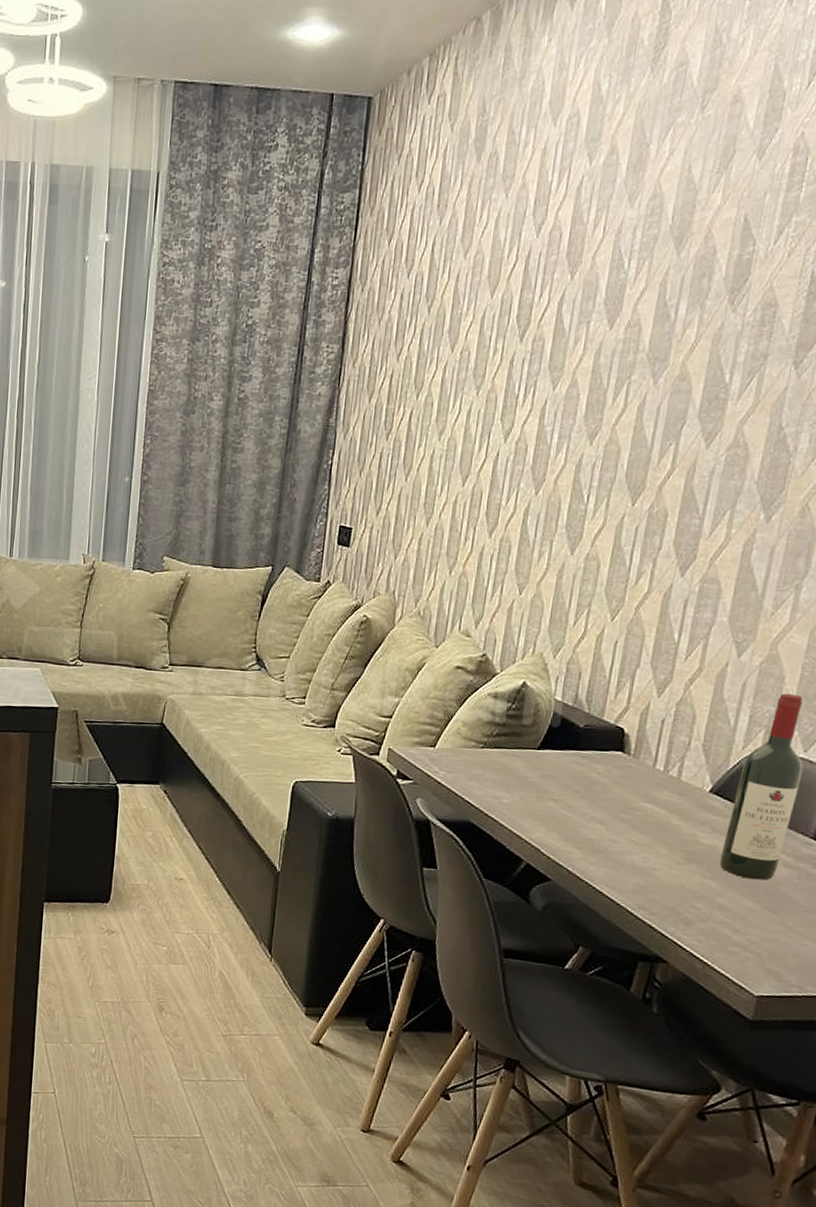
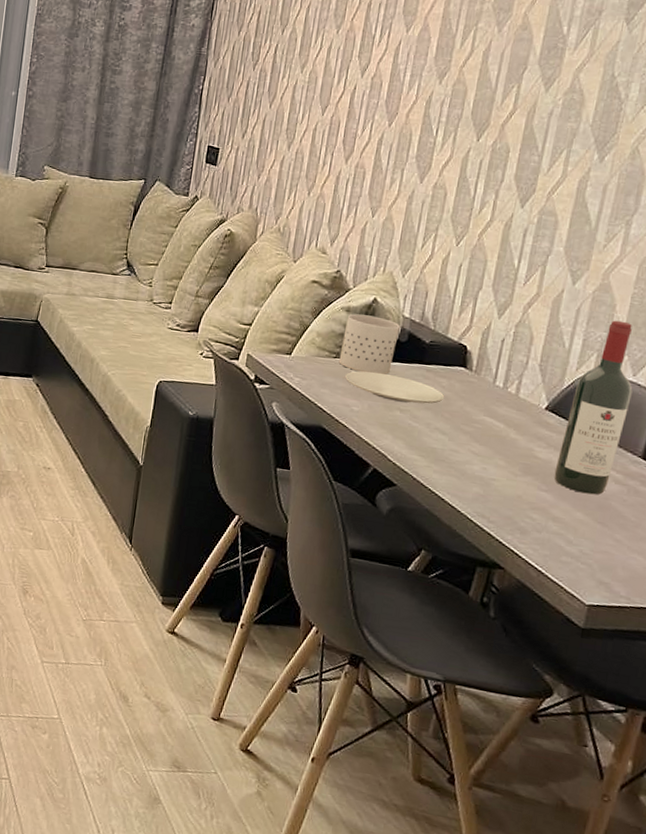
mug: none [486,700,552,763] -> present [339,313,400,374]
plate: none [494,760,602,792] -> present [345,371,445,404]

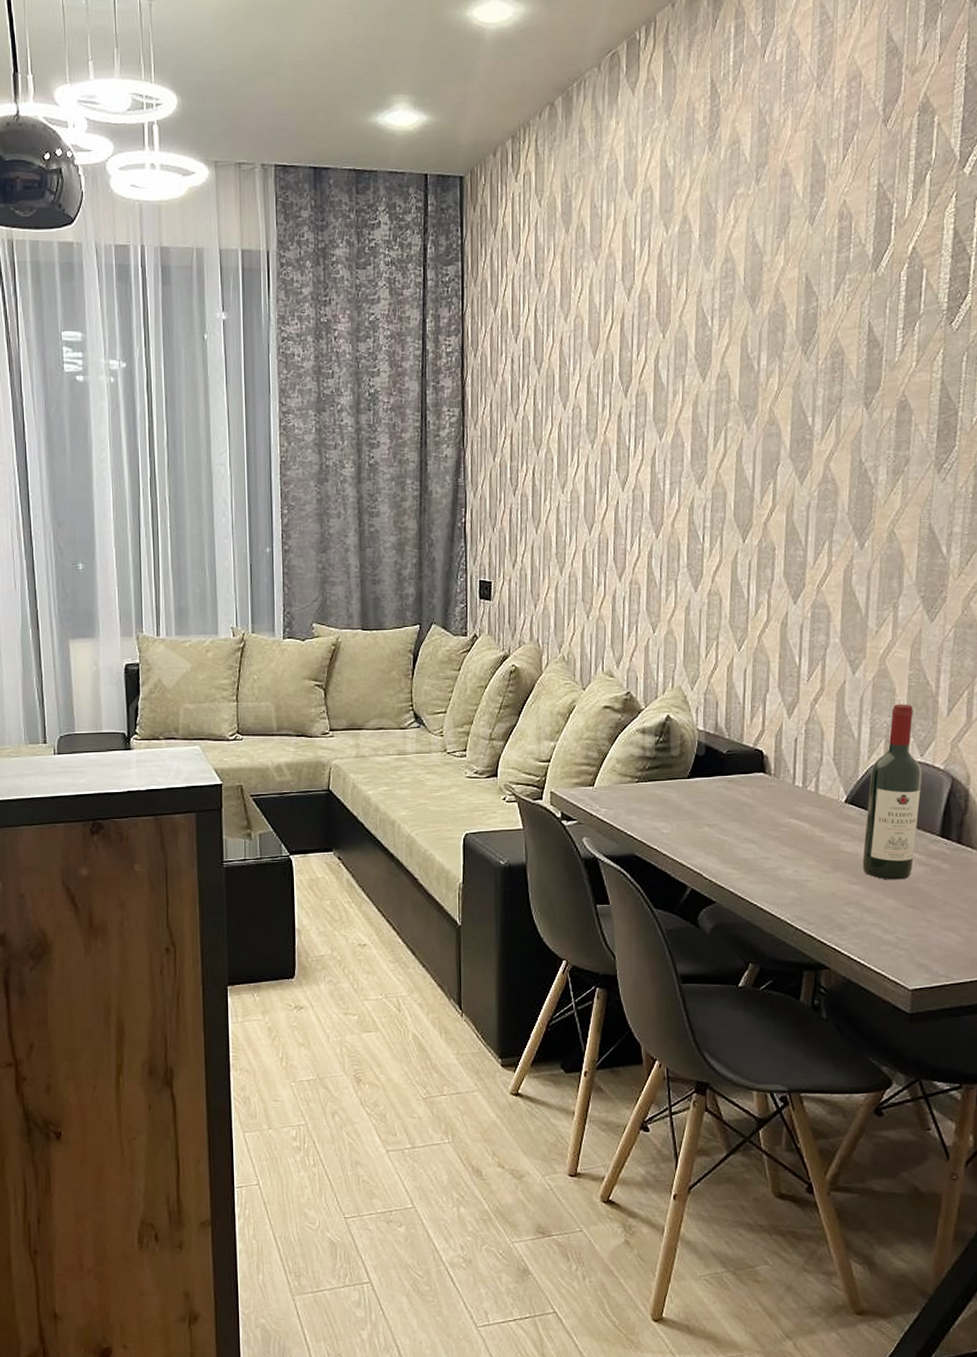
mug: present [339,313,400,374] -> none [641,734,696,793]
plate: present [345,371,445,404] -> none [651,790,749,817]

